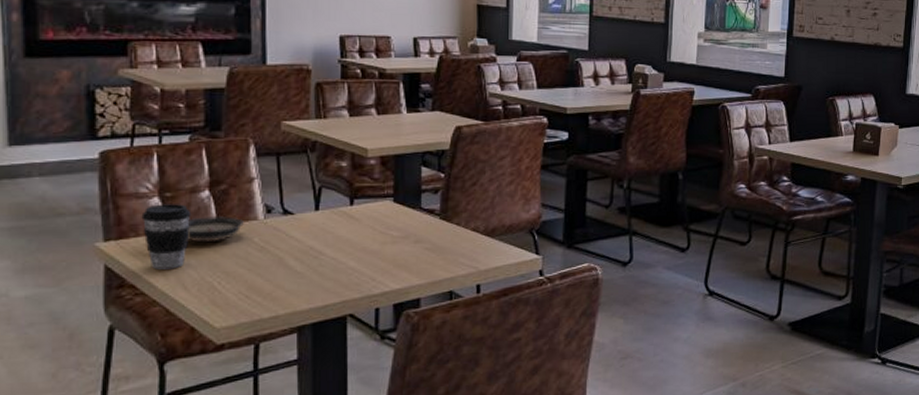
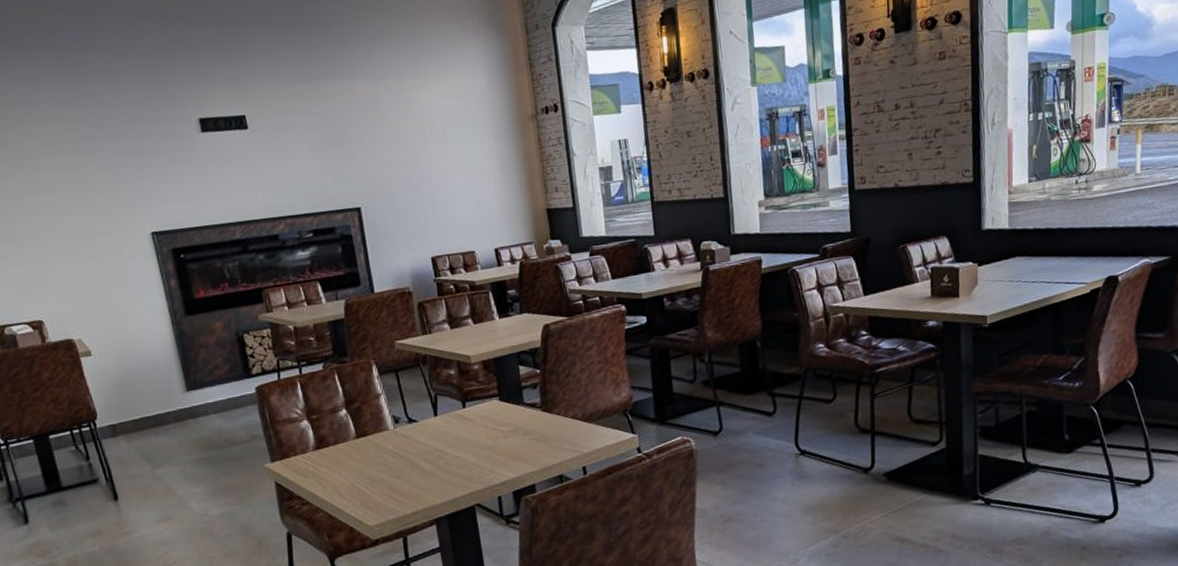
coffee cup: present [141,204,192,270] -> none [296,423,337,482]
saucer: present [186,215,244,243] -> none [333,429,378,455]

